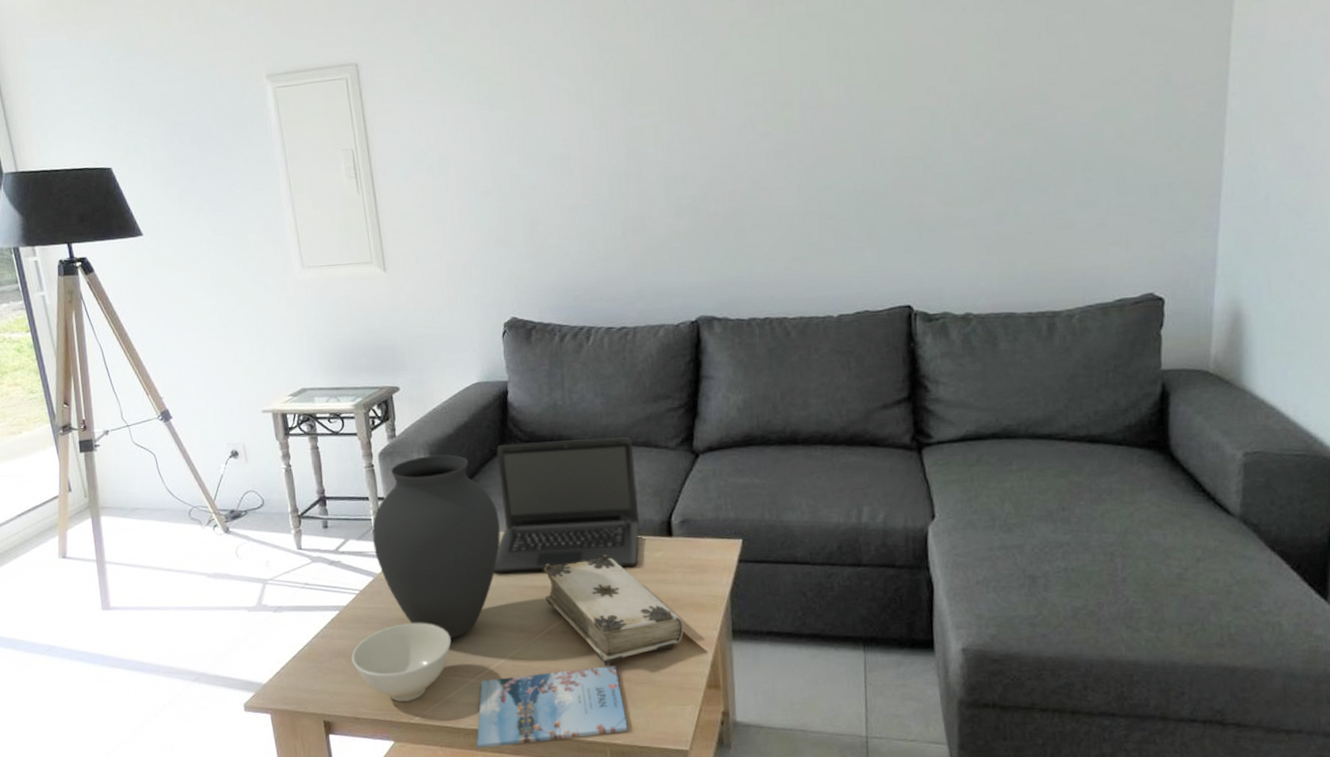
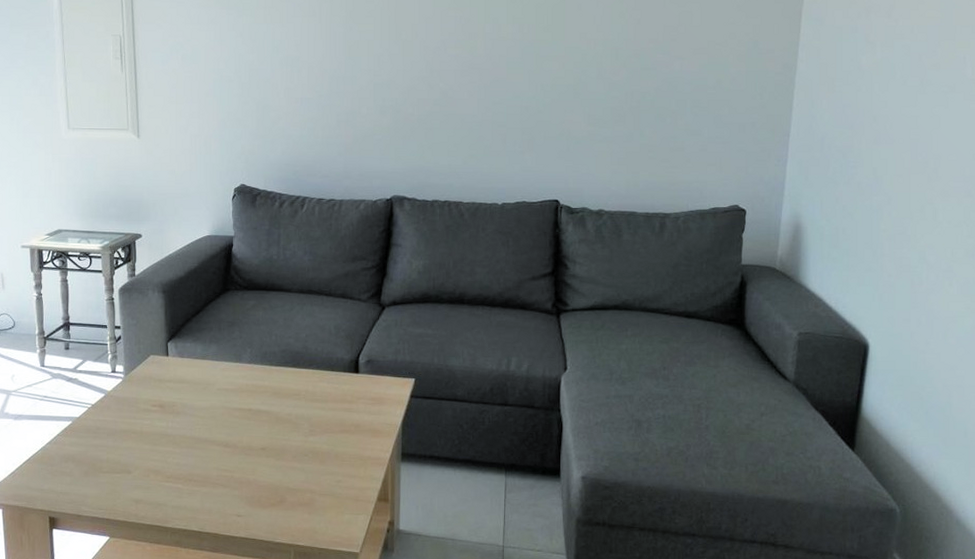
bowl: present [351,623,452,703] -> none [79,435,167,503]
vase: present [372,454,501,639] -> none [107,294,217,450]
magazine: present [476,665,628,749] -> none [181,478,310,546]
laptop: present [493,437,639,573] -> none [208,288,333,397]
bible: present [543,554,684,666] -> none [250,384,363,479]

